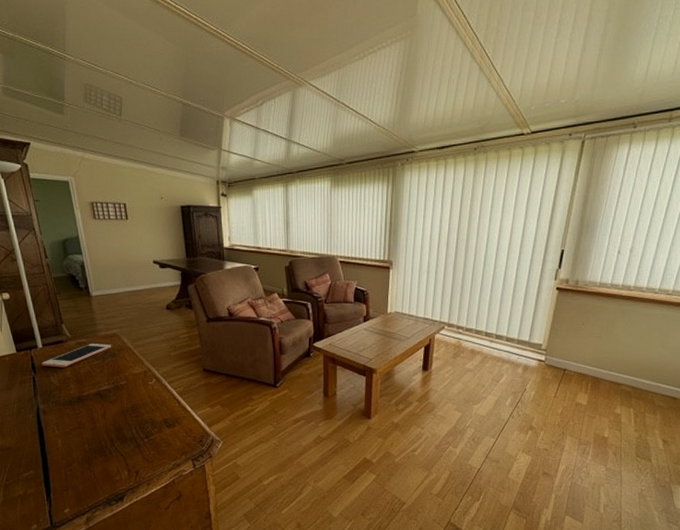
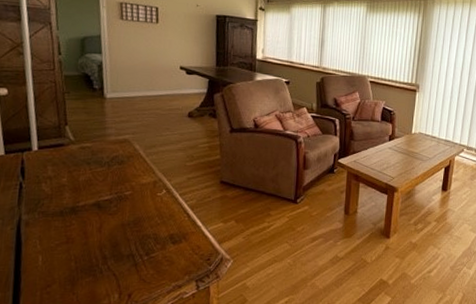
cell phone: present [41,344,111,368] -> none [33,149,120,174]

